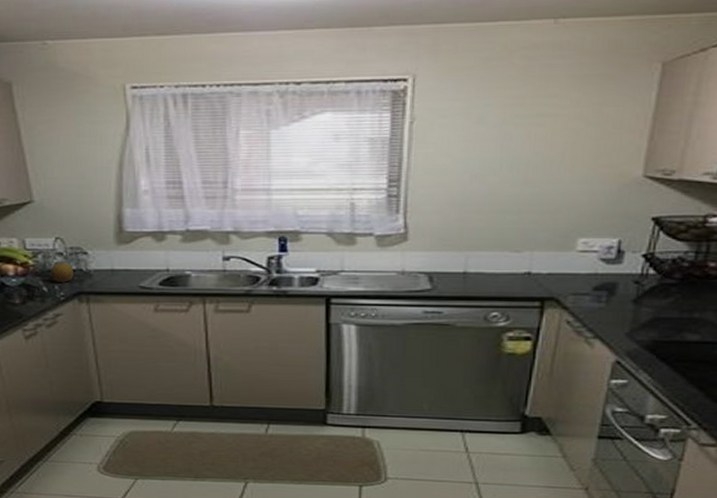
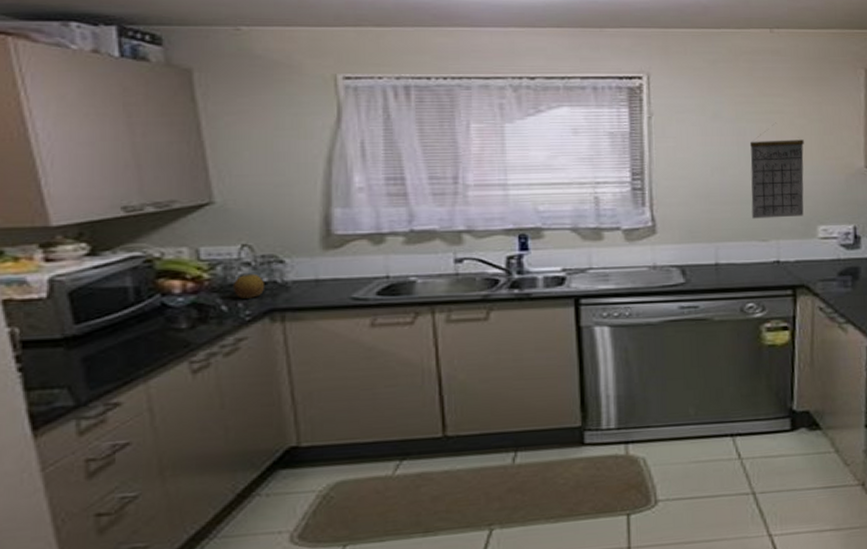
calendar: none [507,126,576,229] -> present [749,122,804,219]

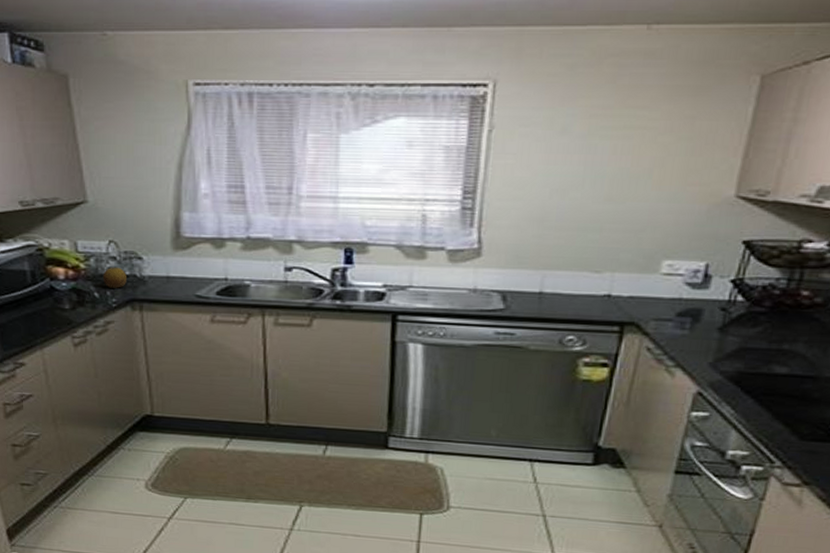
calendar: present [749,122,804,219] -> none [588,139,665,249]

